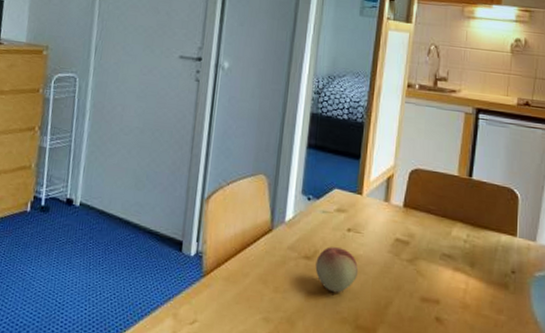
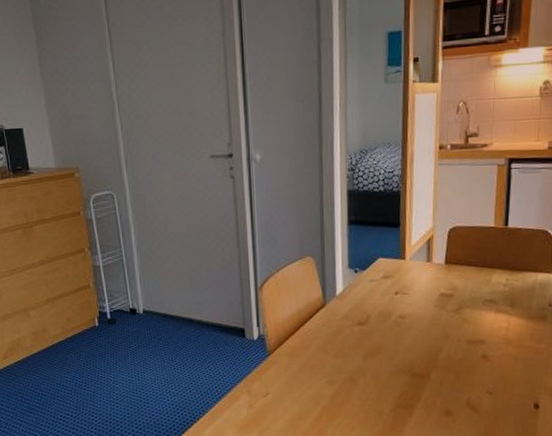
fruit: present [315,247,359,293] -> none [369,310,409,350]

